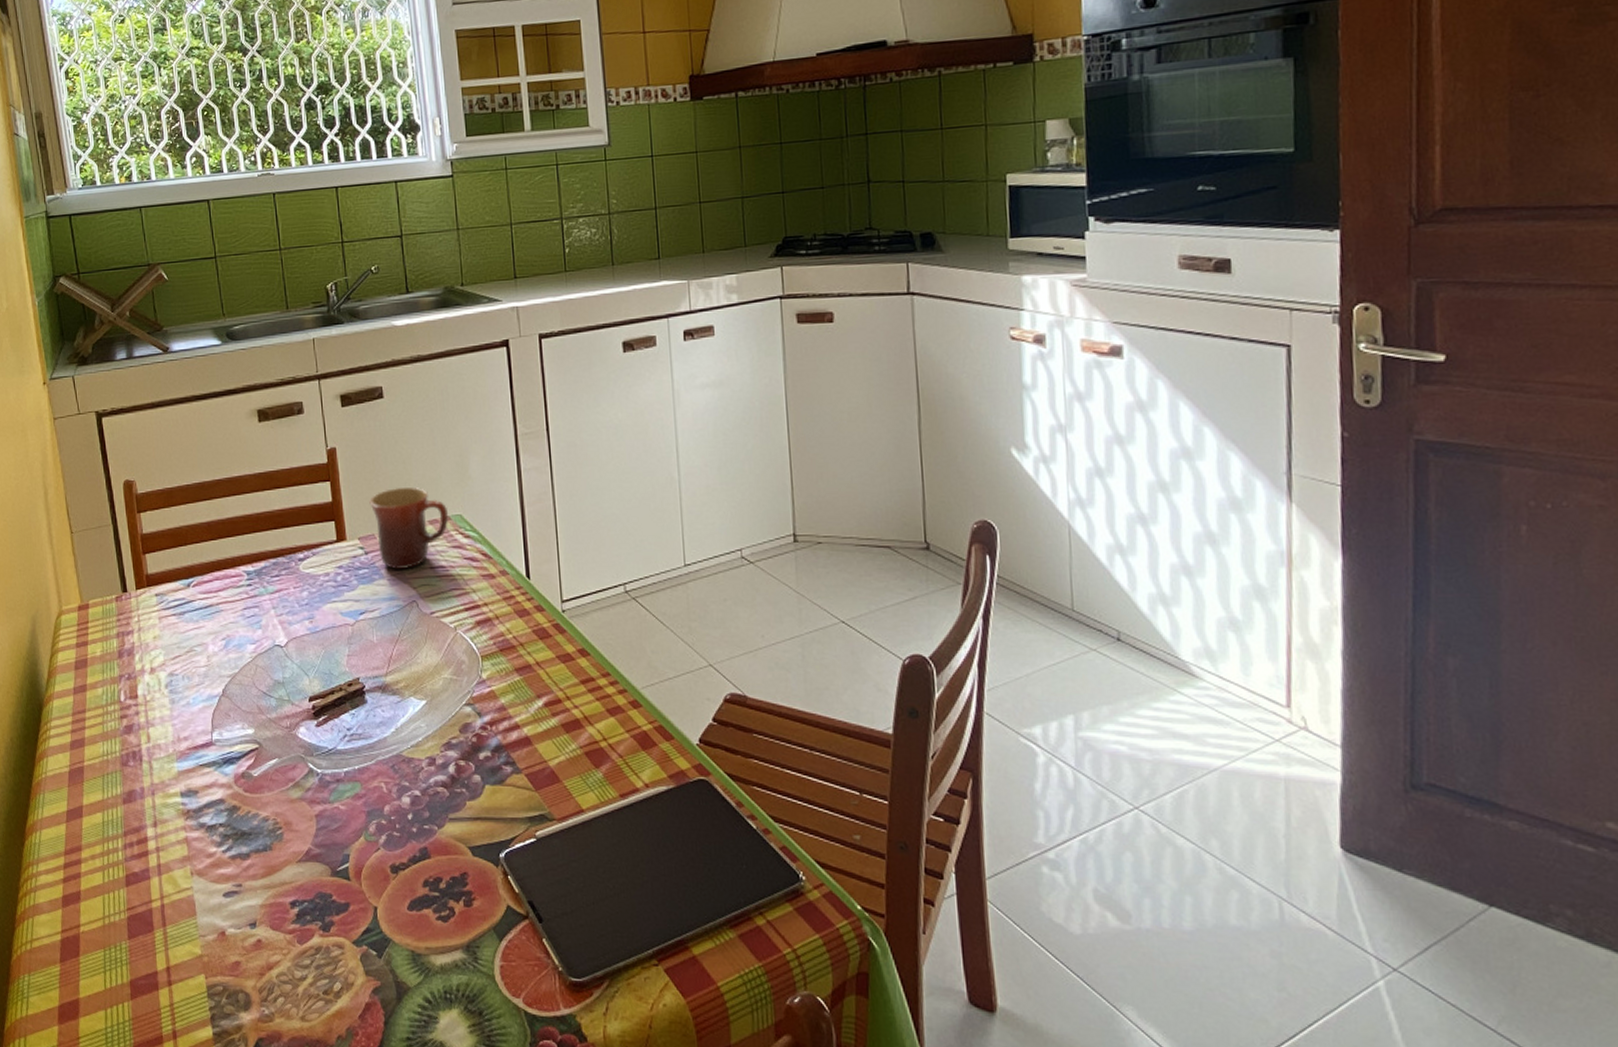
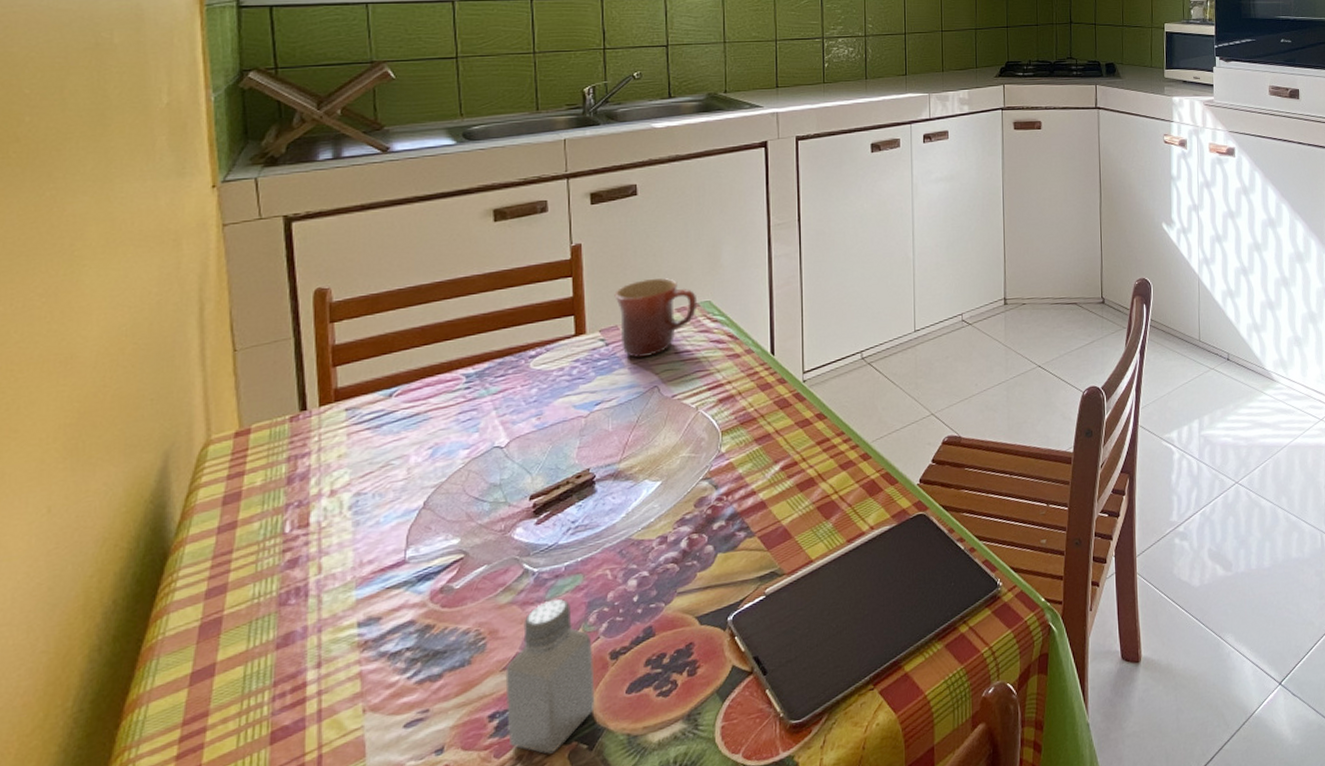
saltshaker: none [301,802,380,952] -> present [505,598,595,754]

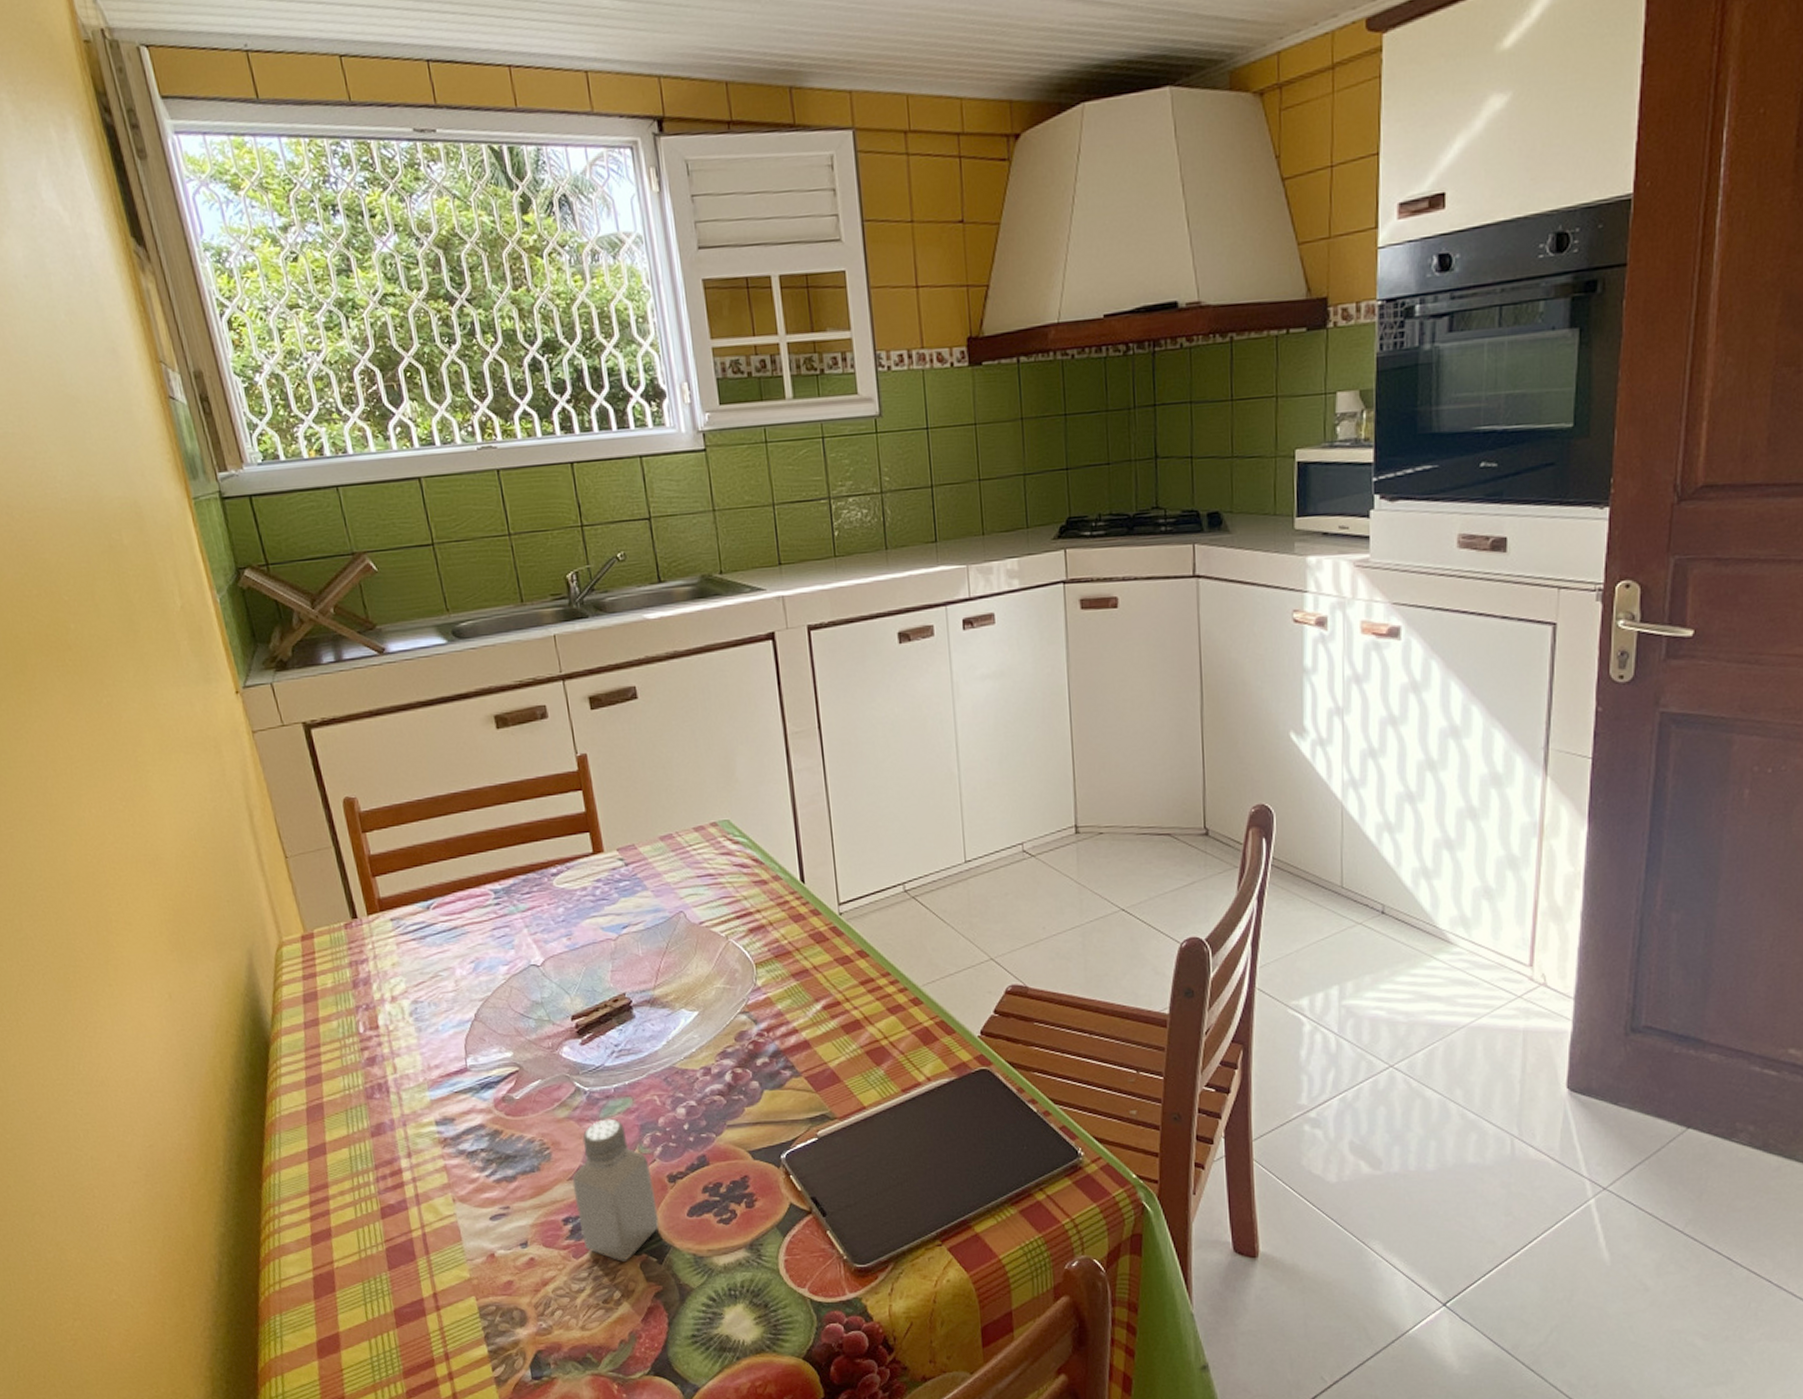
mug: present [614,277,698,358] -> none [627,792,716,880]

